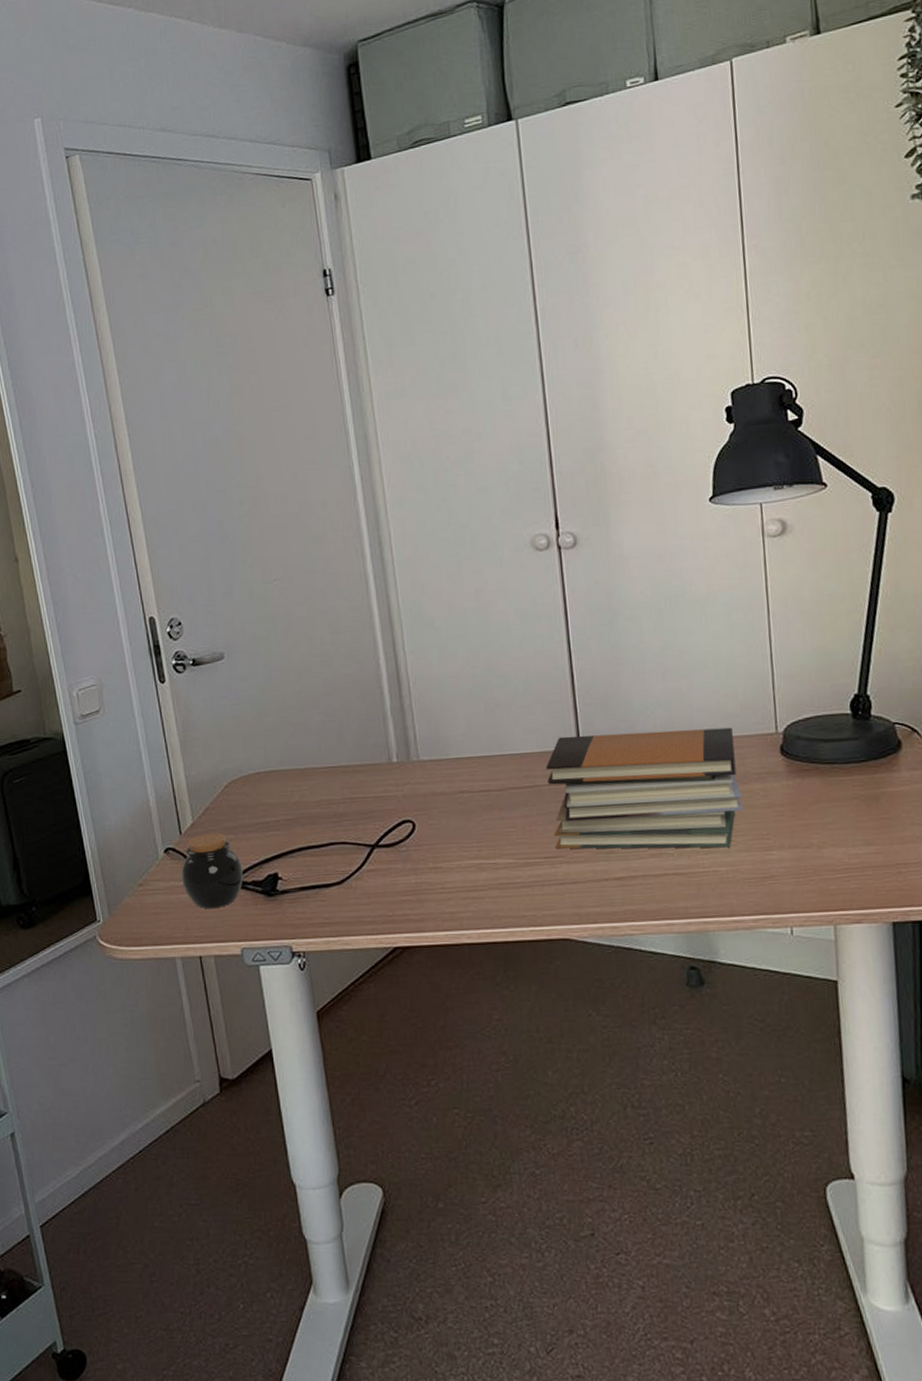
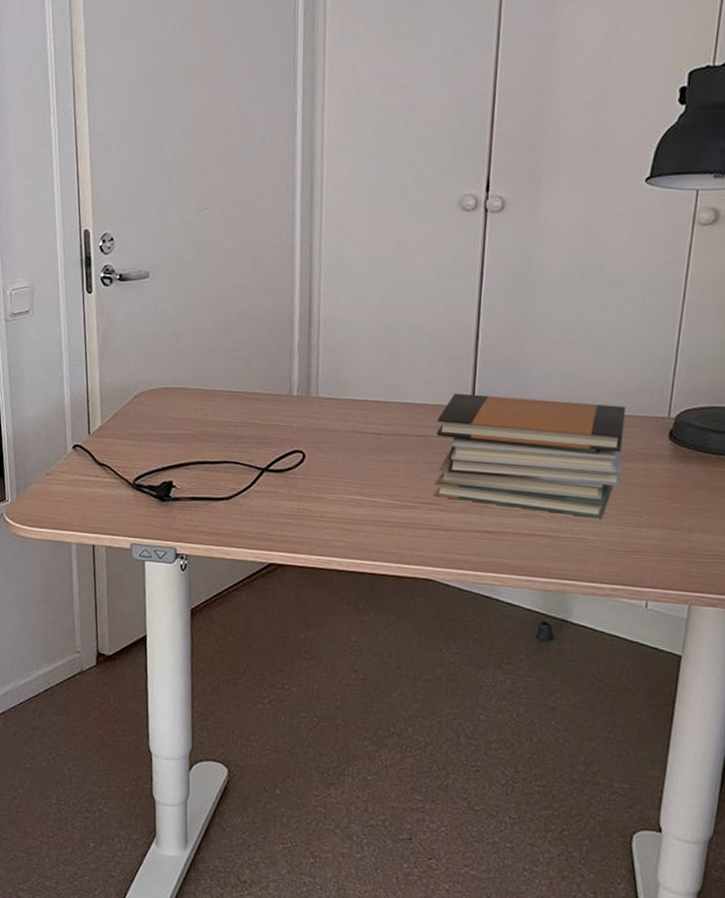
jar: present [181,833,243,909] -> none [84,436,141,505]

